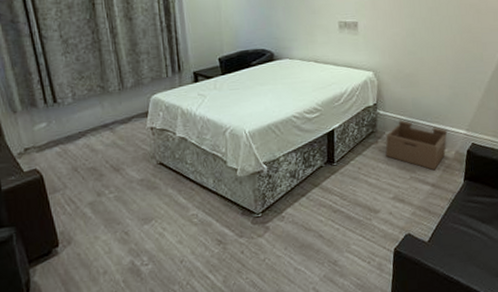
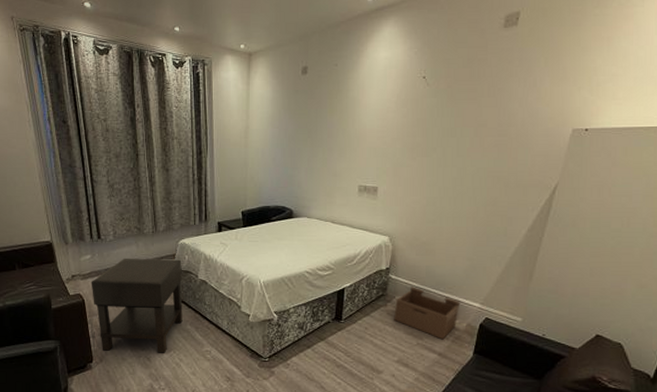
nightstand: none [49,117,163,231] -> present [91,258,183,353]

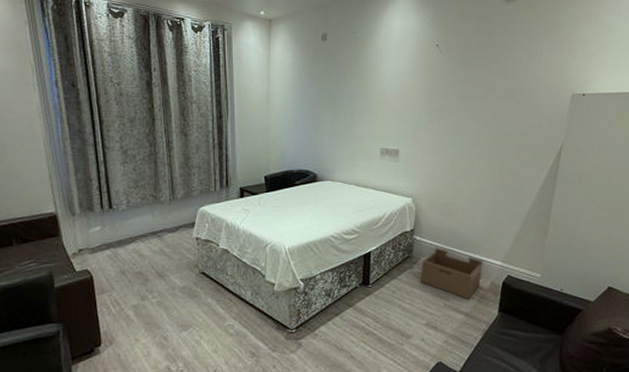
nightstand: present [91,258,183,353] -> none [100,228,203,332]

